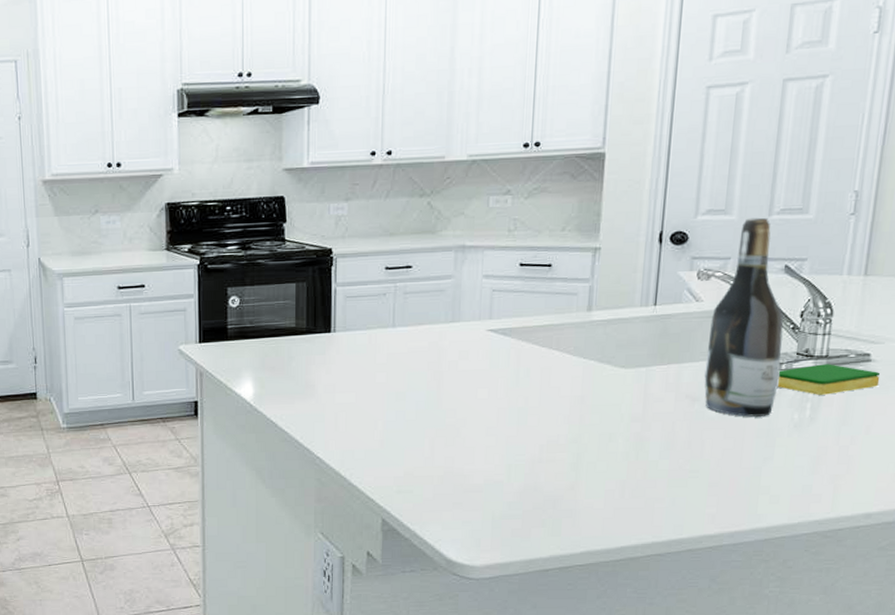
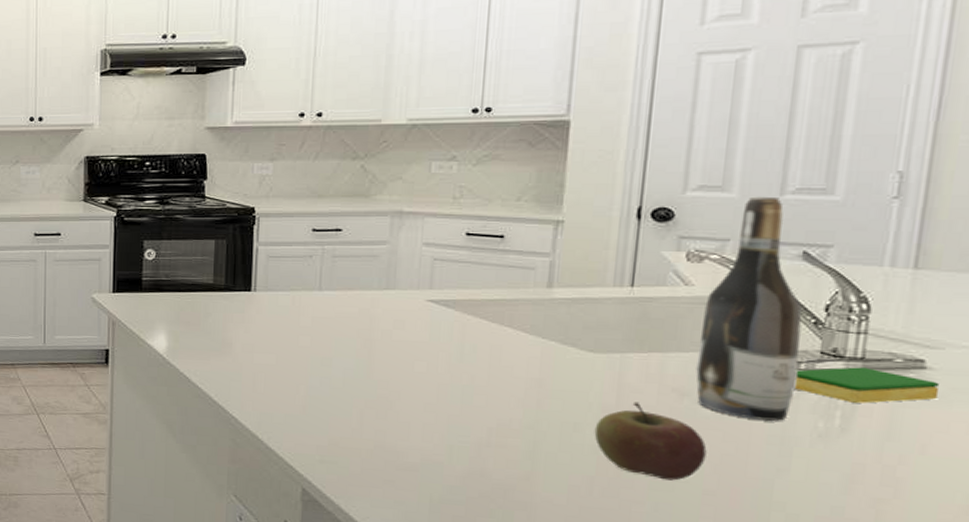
apple: none [625,410,712,477] -> present [594,402,707,481]

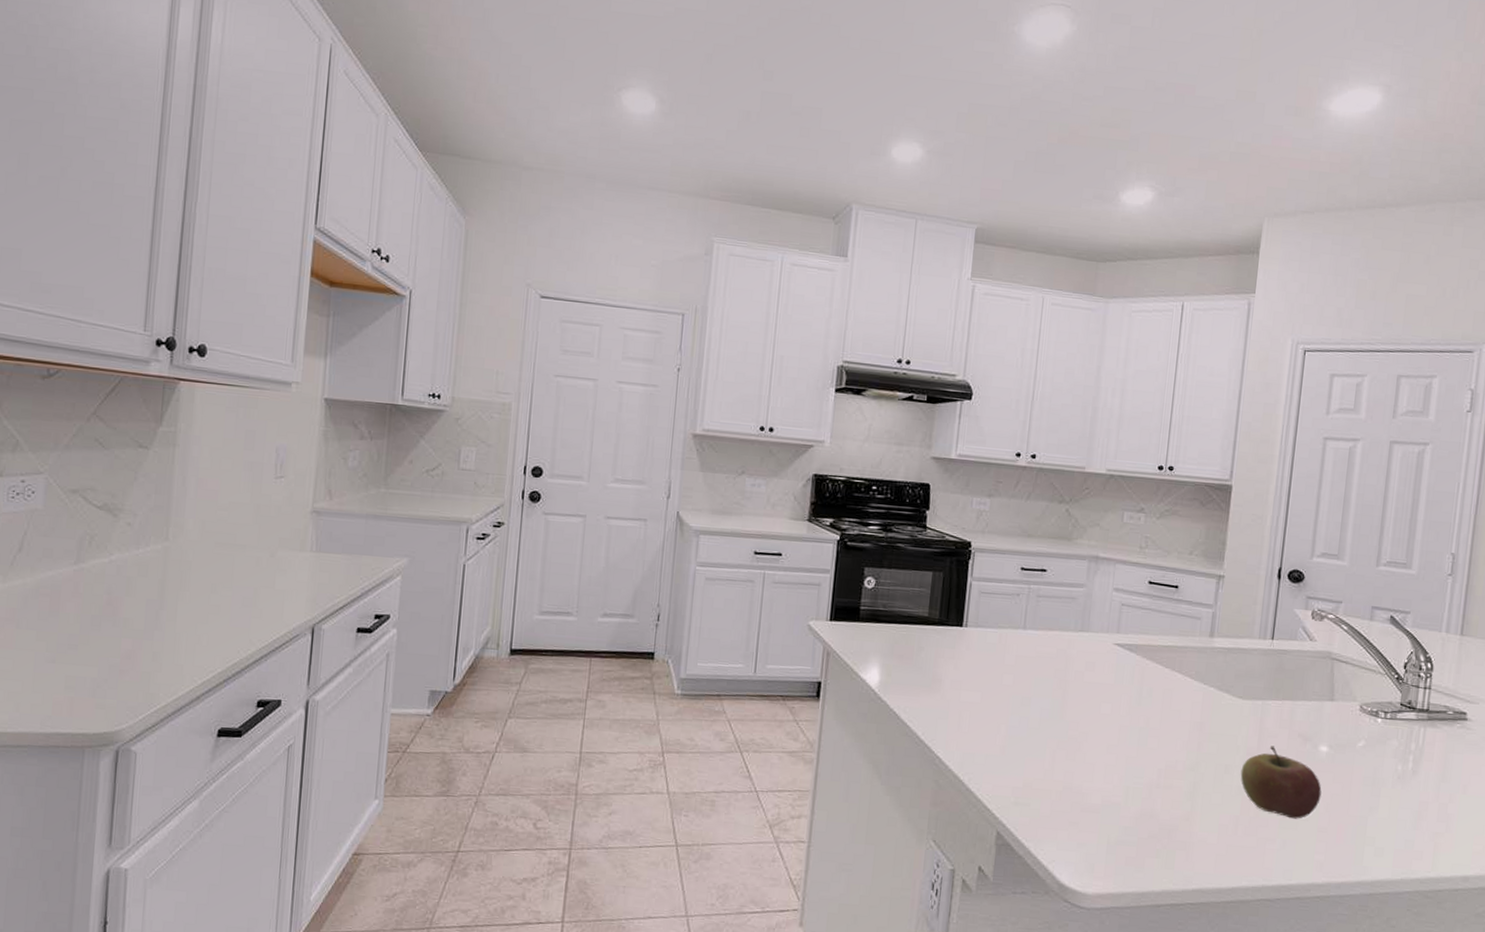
wine bottle: present [696,196,802,421] -> none [1315,565,1389,764]
dish sponge: present [794,367,940,403] -> none [1382,717,1475,749]

